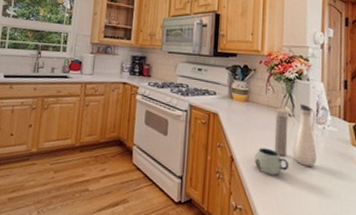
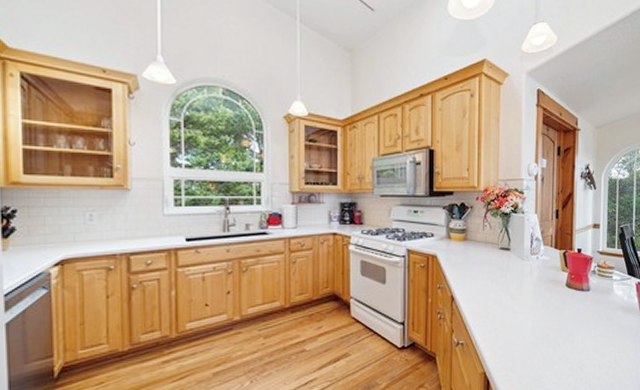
mug: present [255,148,290,175] -> none [474,284,507,308]
water bottle: present [274,104,324,167] -> none [492,237,538,295]

